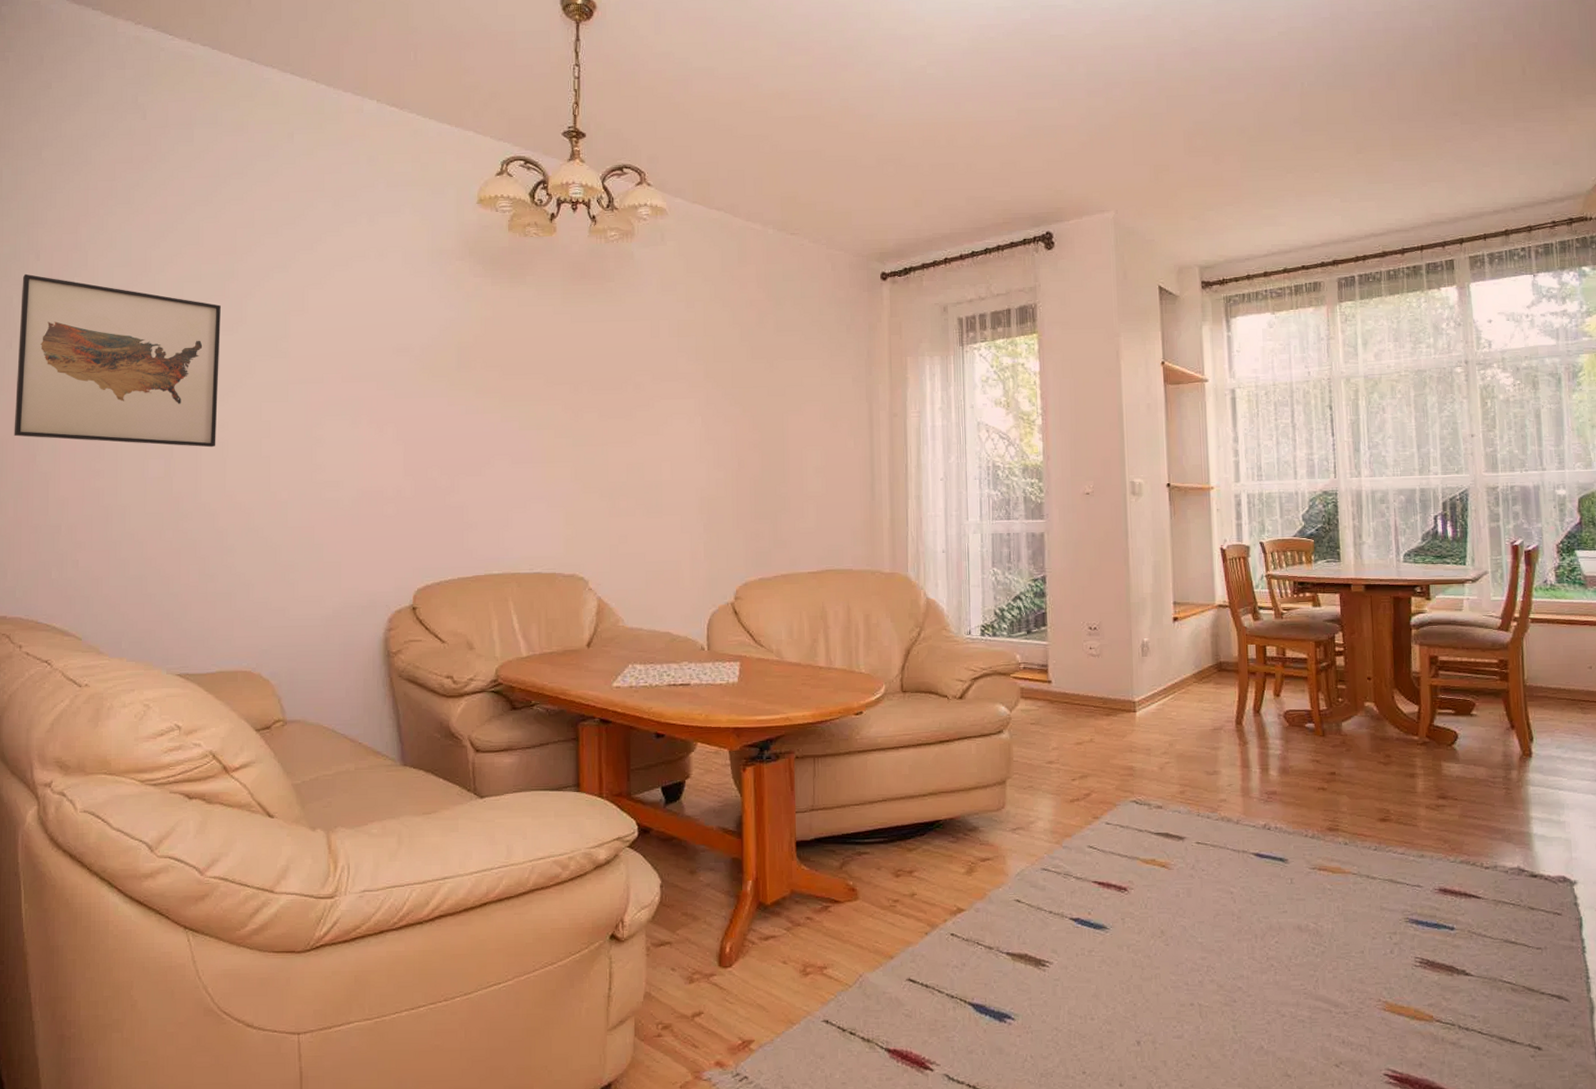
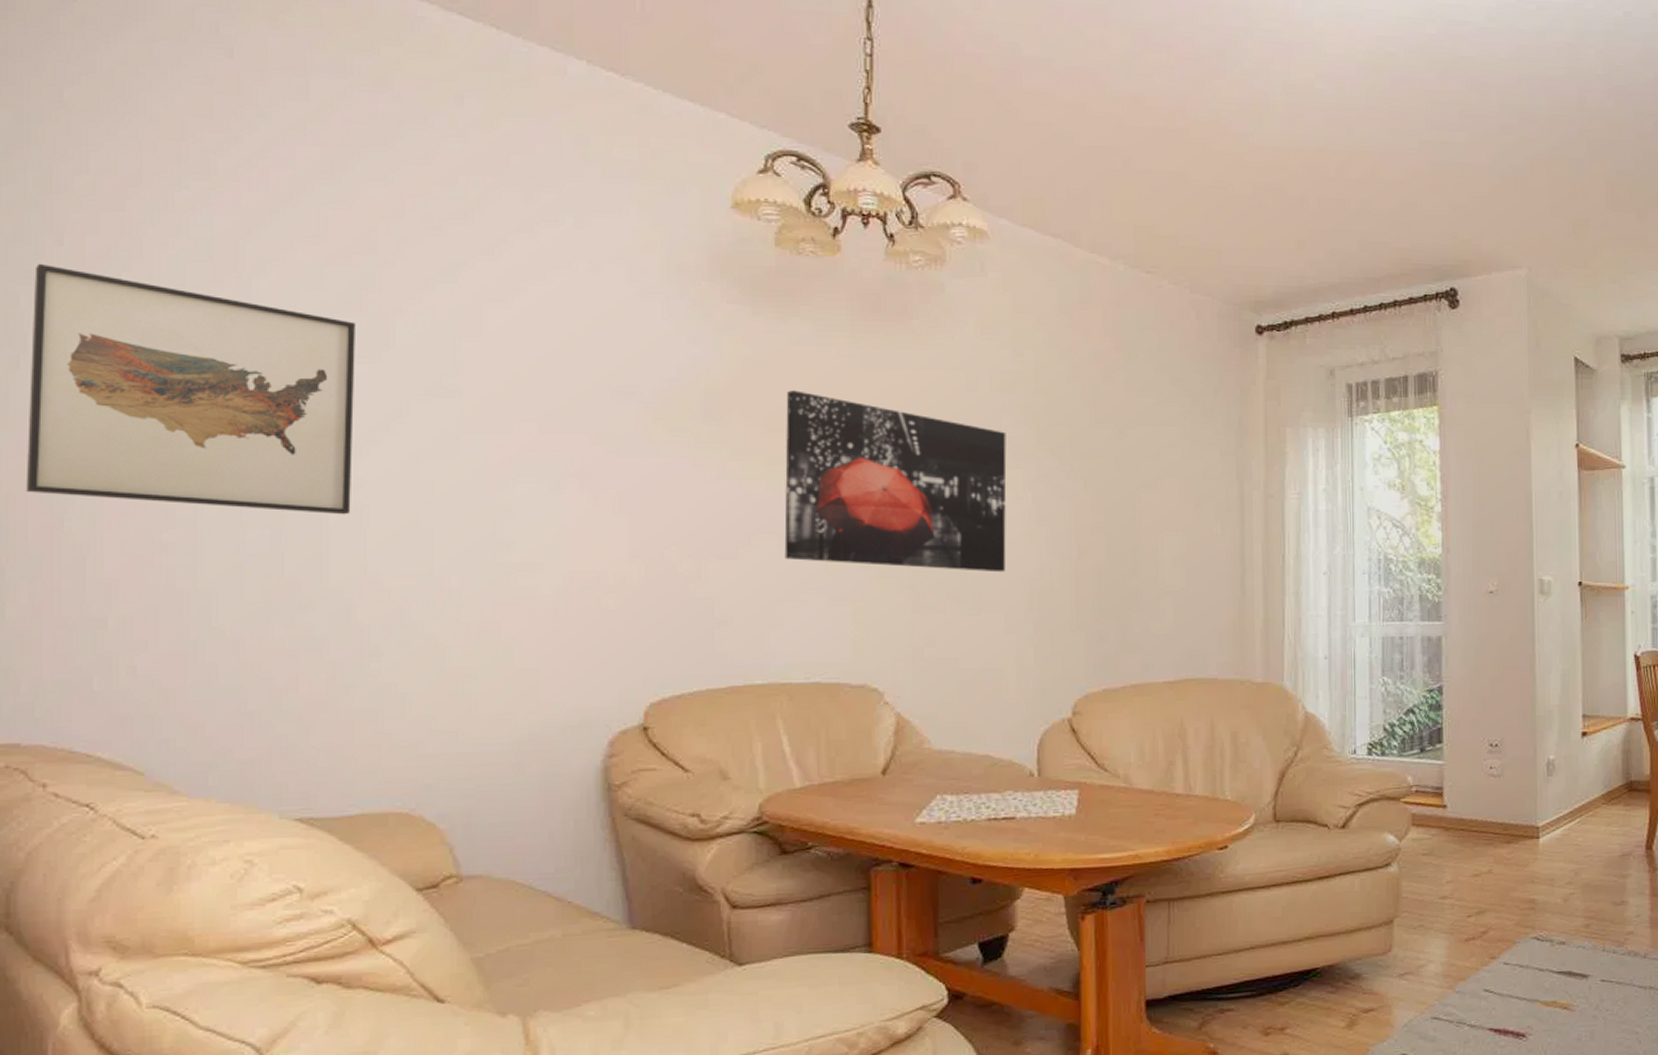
wall art: none [515,342,682,483] -> present [784,390,1007,573]

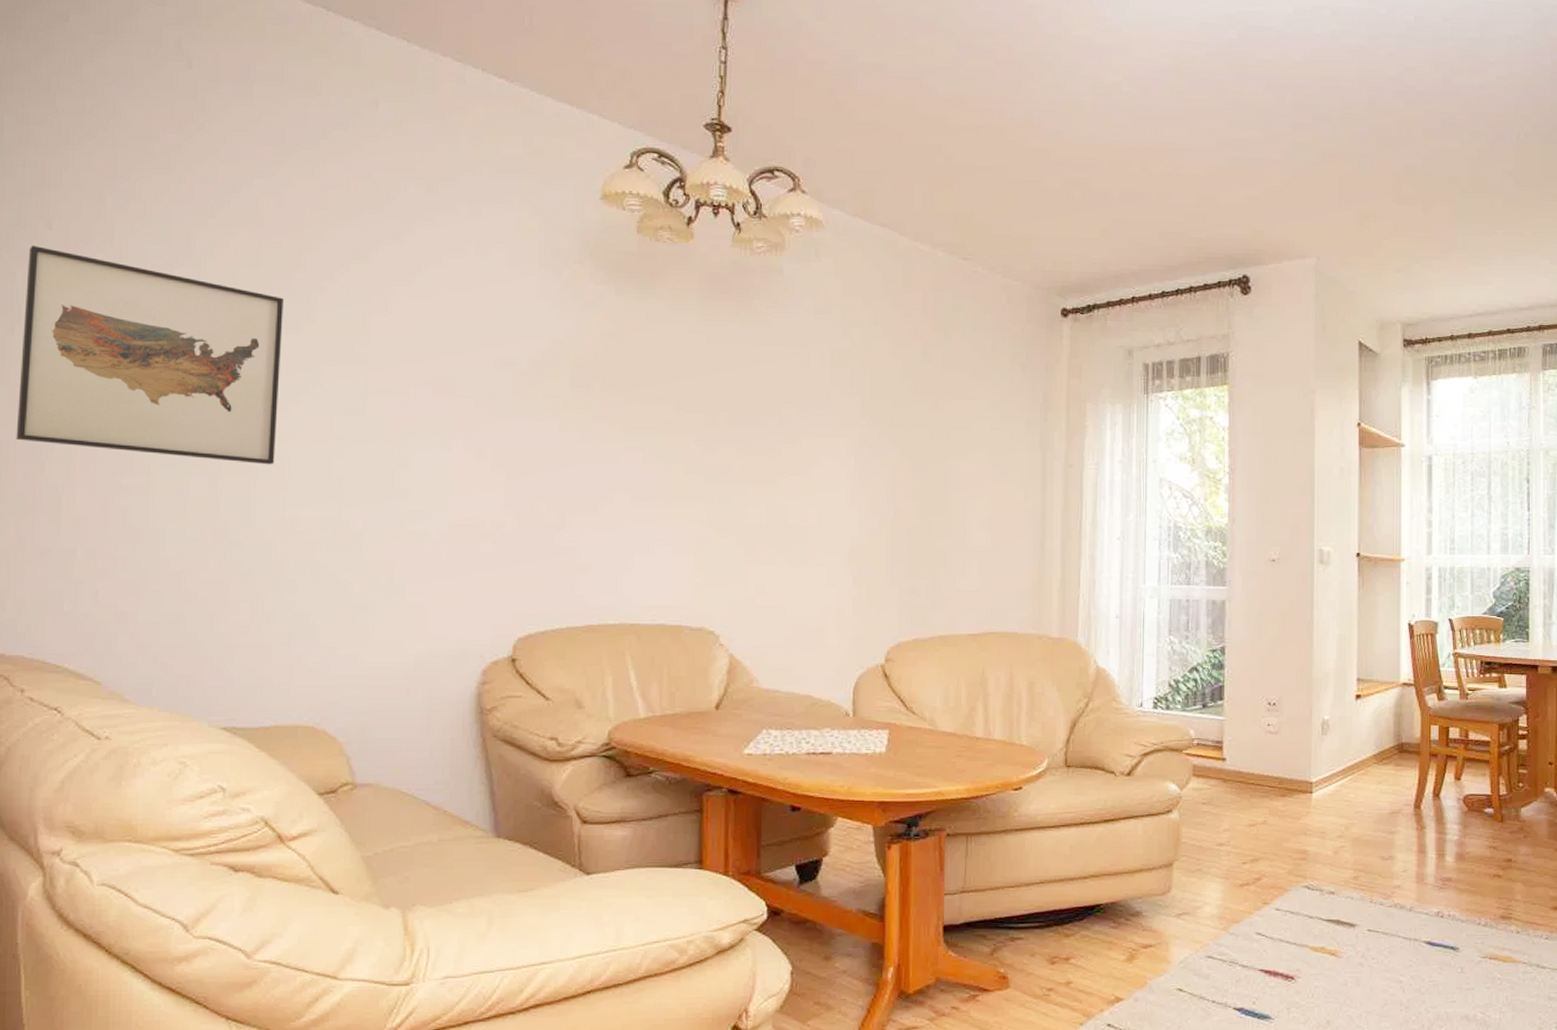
wall art: present [784,390,1007,573] -> none [637,362,834,530]

